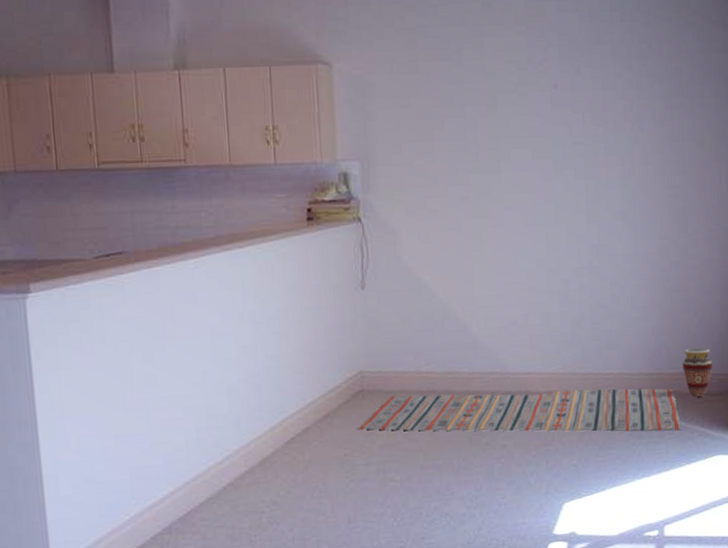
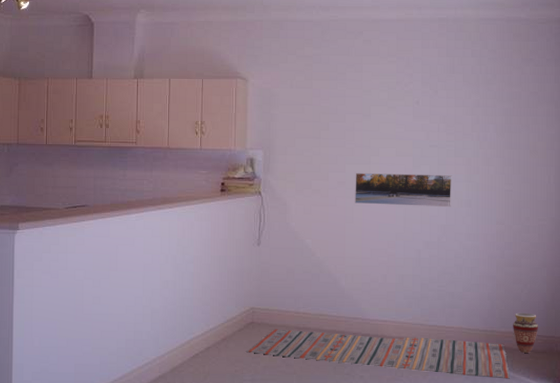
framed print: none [481,180,604,225] -> present [355,173,452,208]

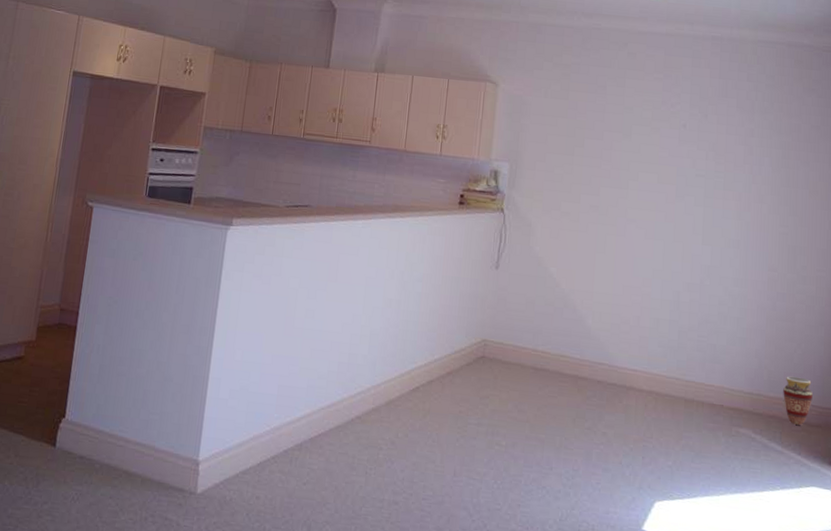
rug: present [247,329,511,379] -> none [474,367,779,454]
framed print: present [355,173,452,208] -> none [608,197,720,247]

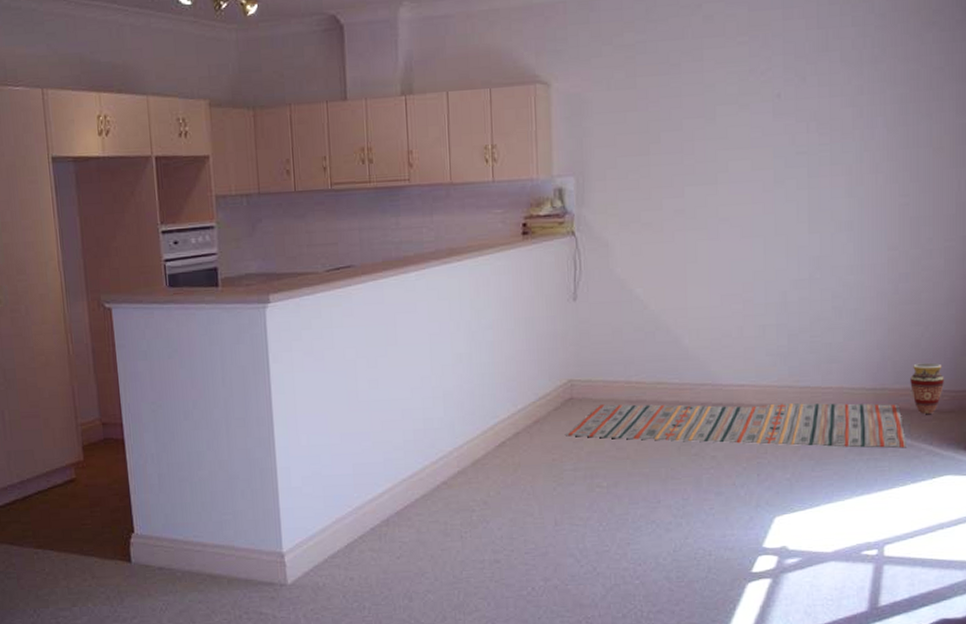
rug: none [474,367,779,454] -> present [566,402,908,449]

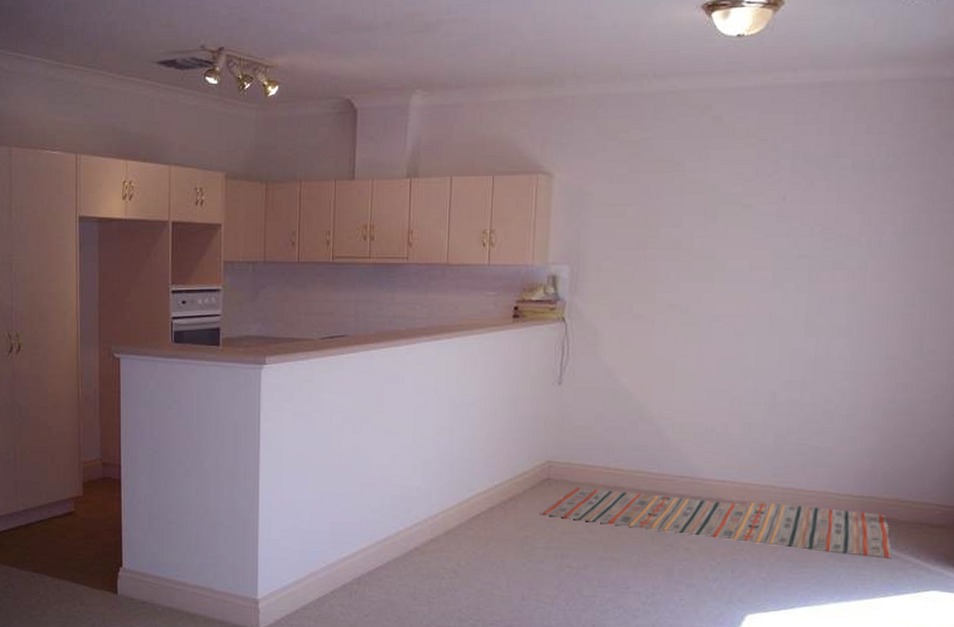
vase: present [910,362,944,414] -> none [900,475,937,527]

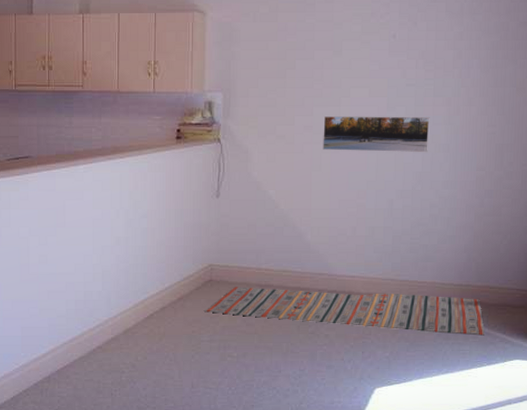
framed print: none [689,293,828,337] -> present [323,116,430,153]

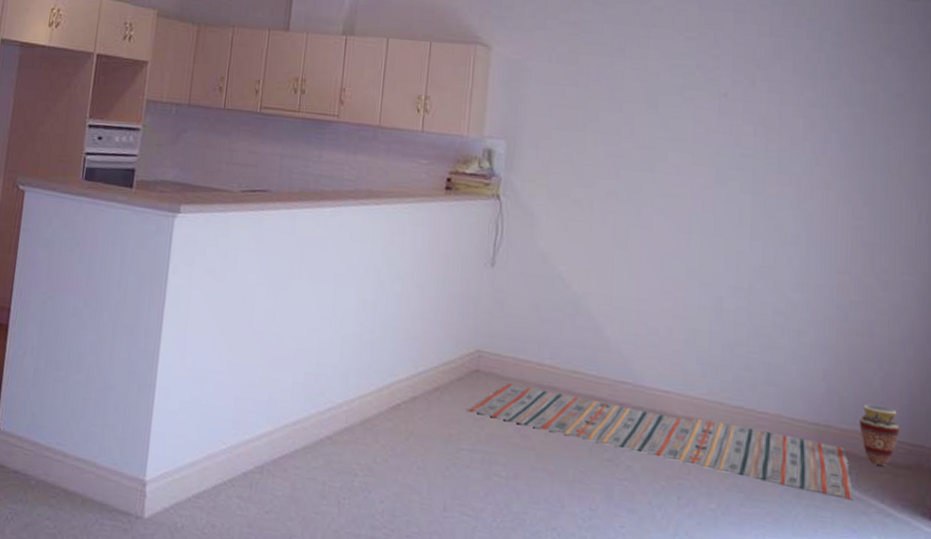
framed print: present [323,116,430,153] -> none [630,182,773,243]
vase: none [490,265,517,308] -> present [859,404,899,466]

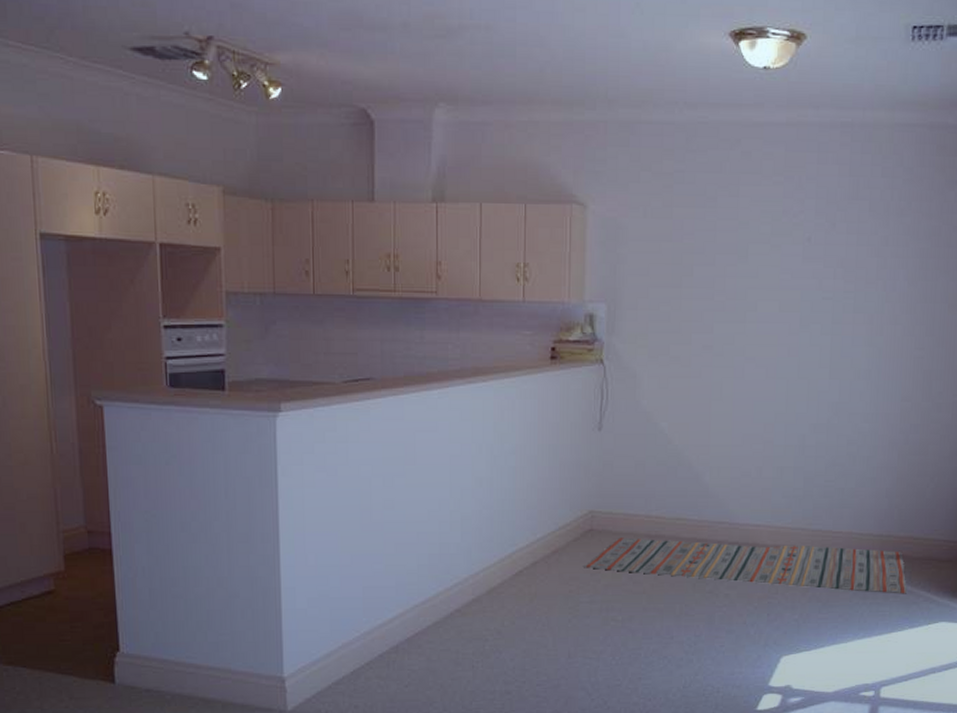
vase: present [859,404,899,466] -> none [914,513,944,562]

